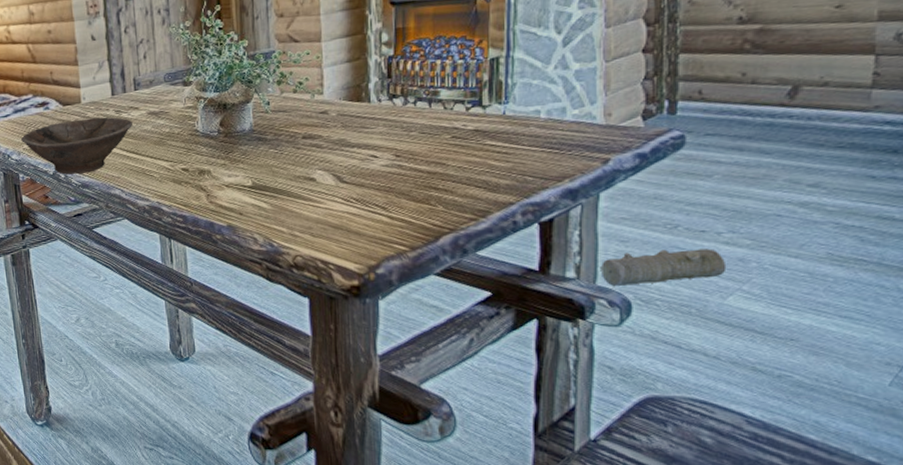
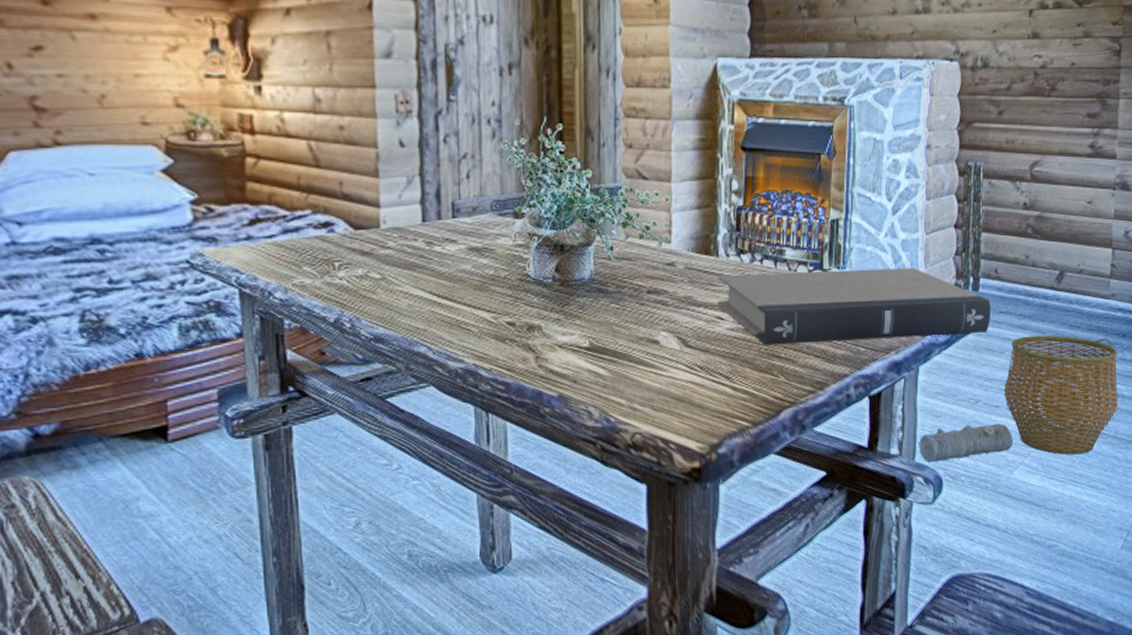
bowl: present [21,117,132,175] -> none [291,249,447,323]
book: none [370,96,693,179] -> present [716,268,991,345]
basket: none [712,155,885,282] -> present [1003,335,1118,455]

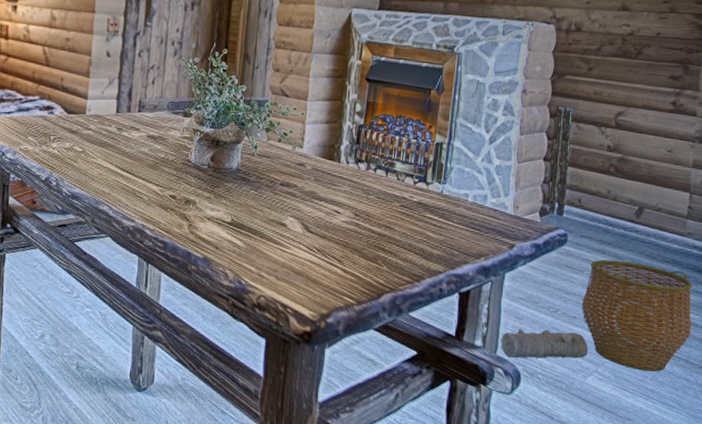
book: present [716,268,991,345] -> none [335,177,573,252]

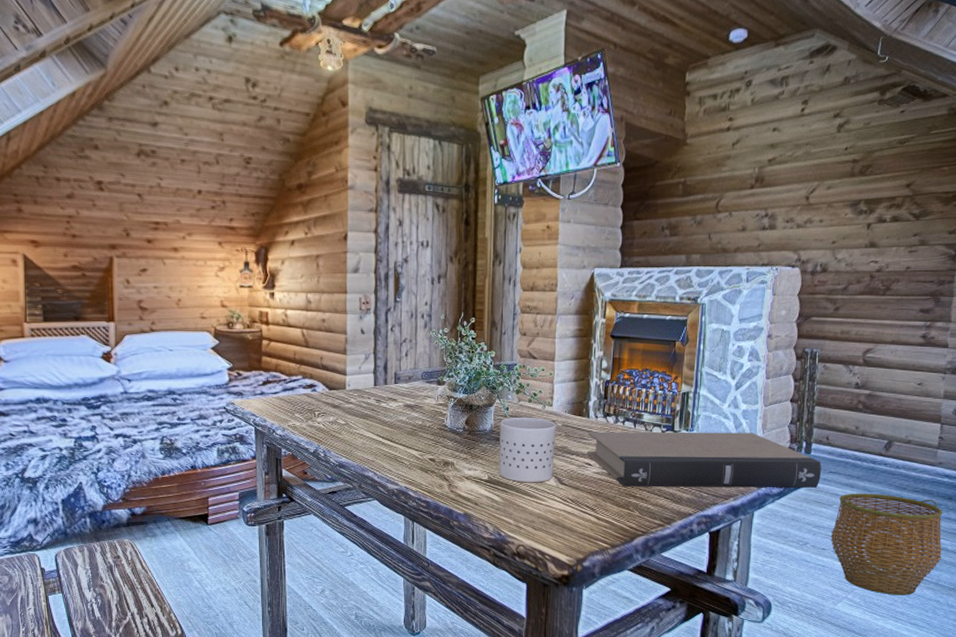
mug: none [243,156,306,229] -> present [499,417,557,483]
book: none [335,177,573,252] -> present [586,431,821,489]
decorative log: present [501,329,589,359] -> none [752,562,838,589]

